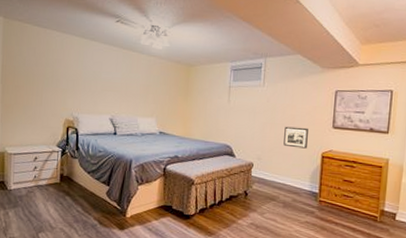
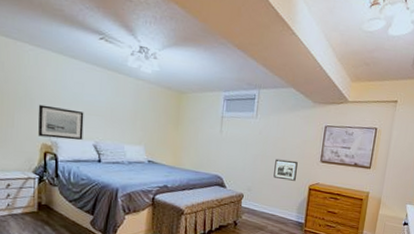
wall art: none [62,83,102,115] -> present [38,104,84,140]

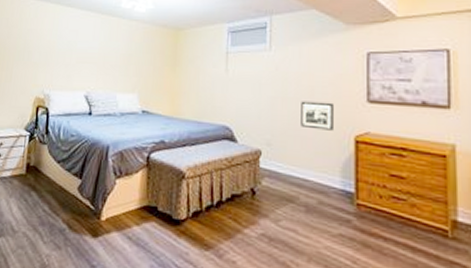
wall art: present [38,104,84,140] -> none [32,56,77,92]

